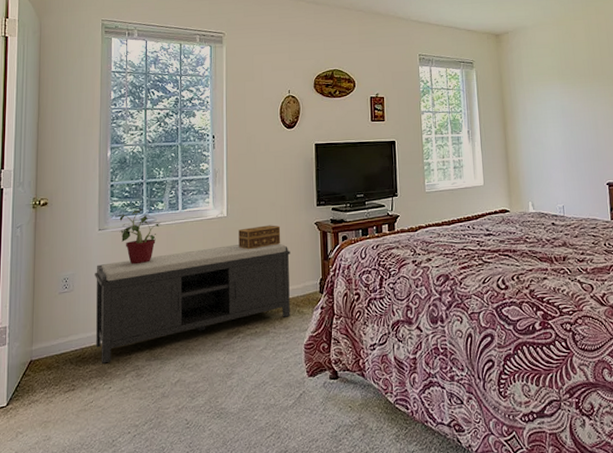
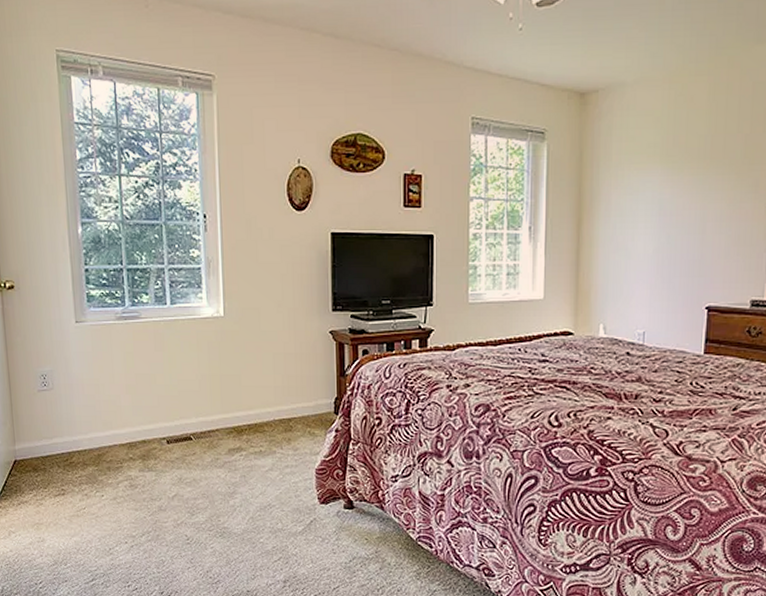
bench: present [95,243,291,364] -> none [75,351,300,470]
potted plant: present [115,208,162,265] -> none [93,299,148,365]
decorative box: present [238,225,281,250] -> none [238,330,289,358]

